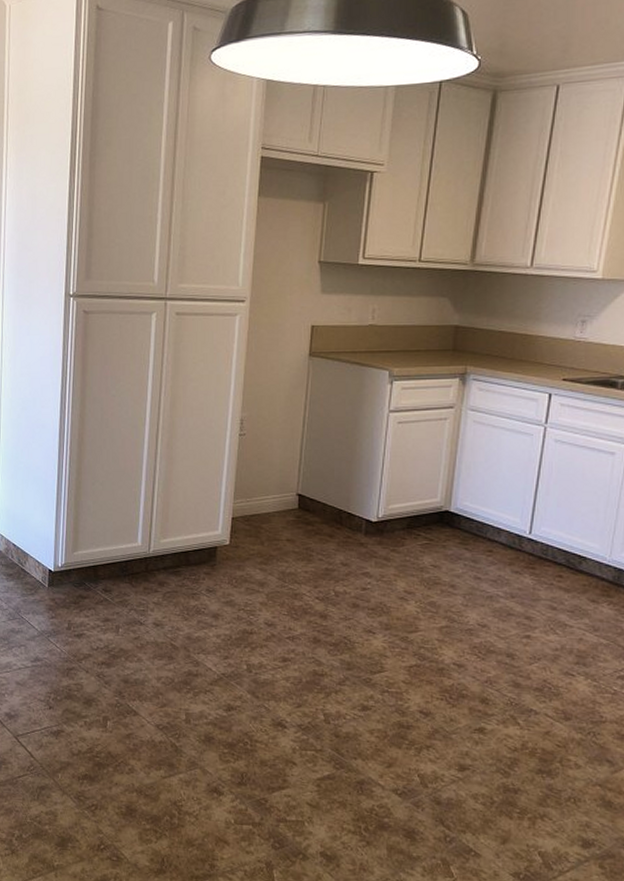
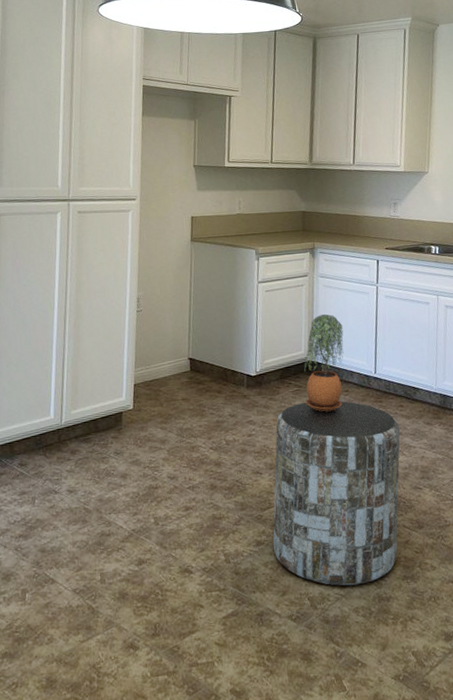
side table: none [381,558,555,771] -> present [272,401,401,586]
potted plant: none [436,456,494,573] -> present [304,313,344,412]

